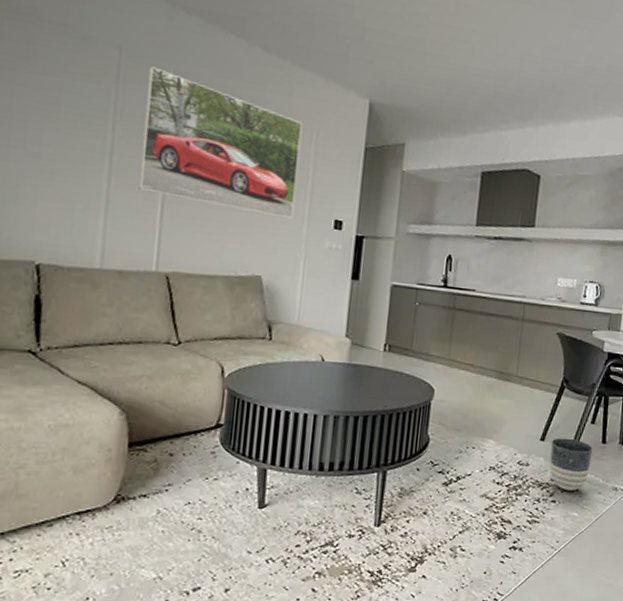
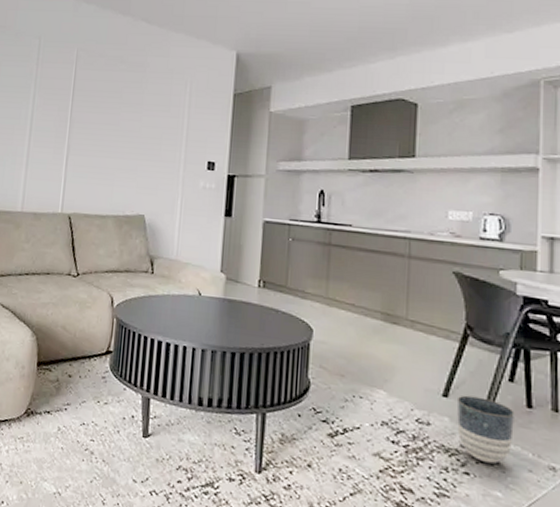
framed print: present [138,66,302,219] -> none [50,48,177,163]

